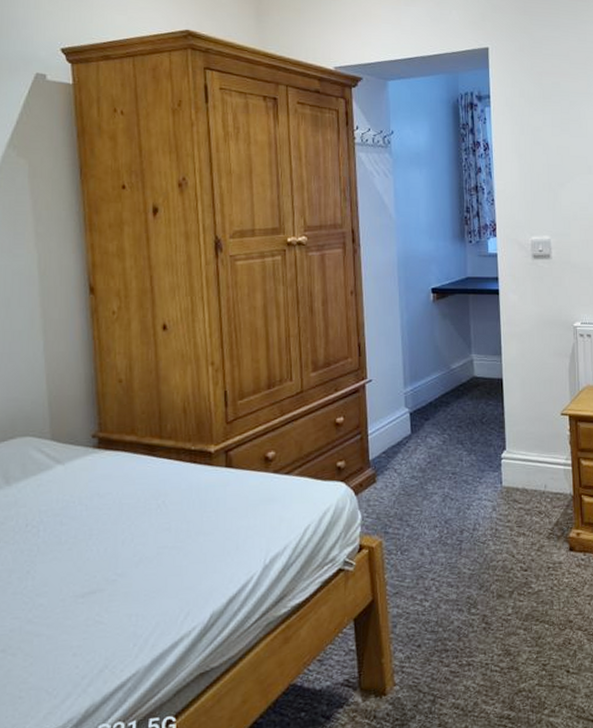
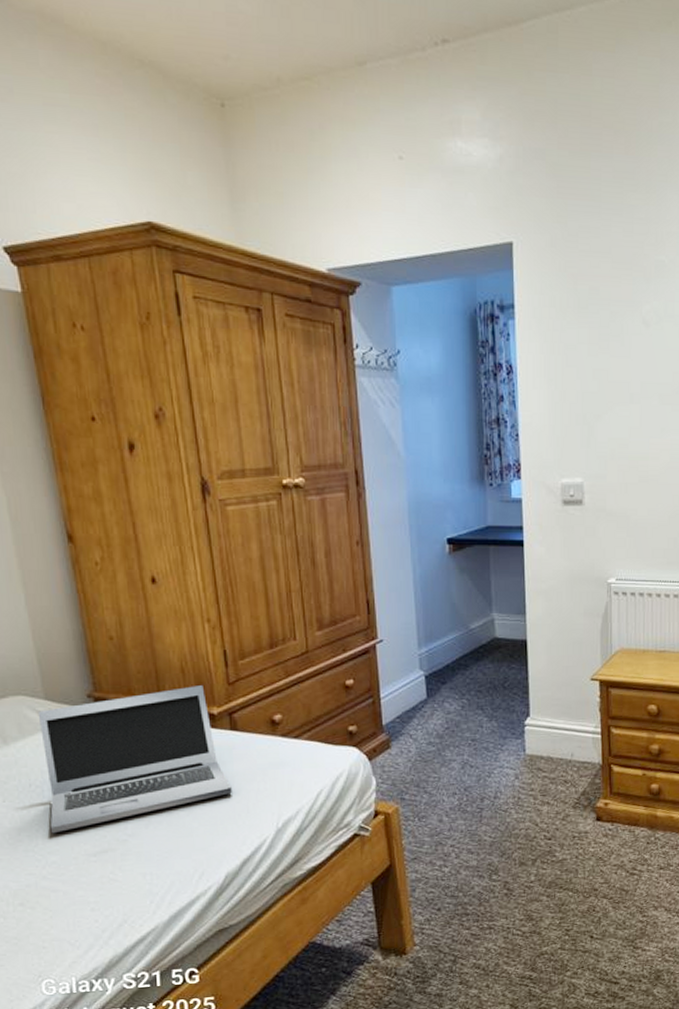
laptop: none [41,425,223,575] -> present [37,685,232,834]

